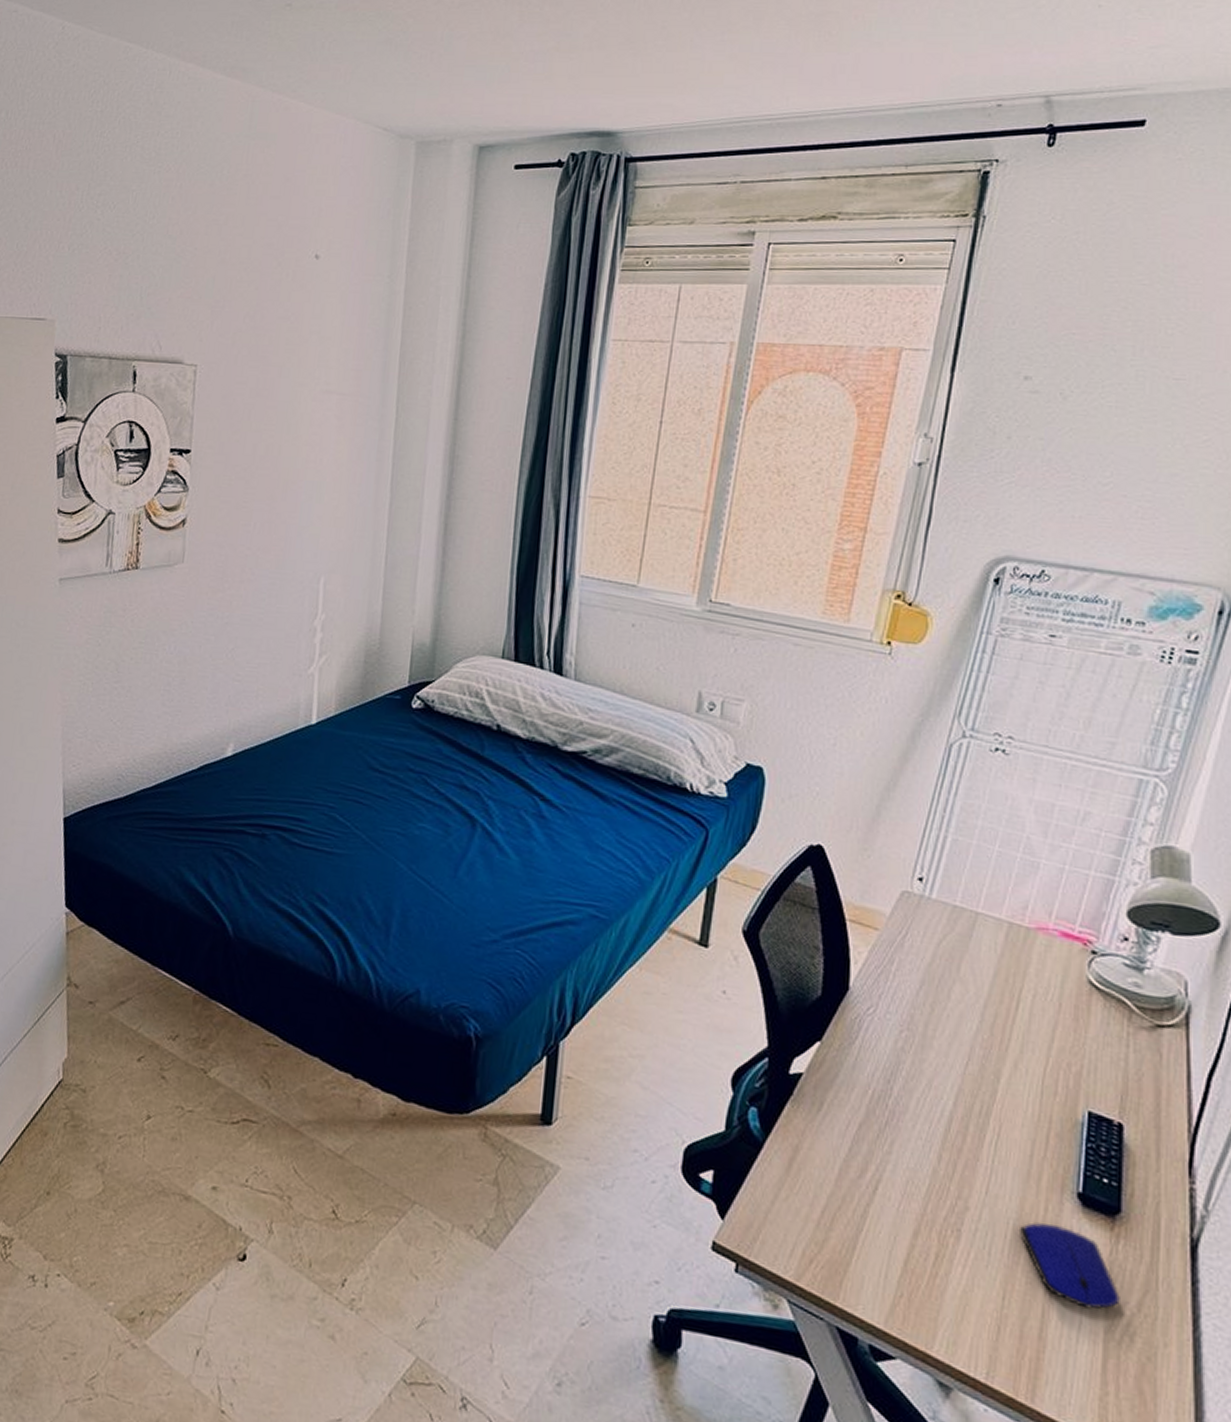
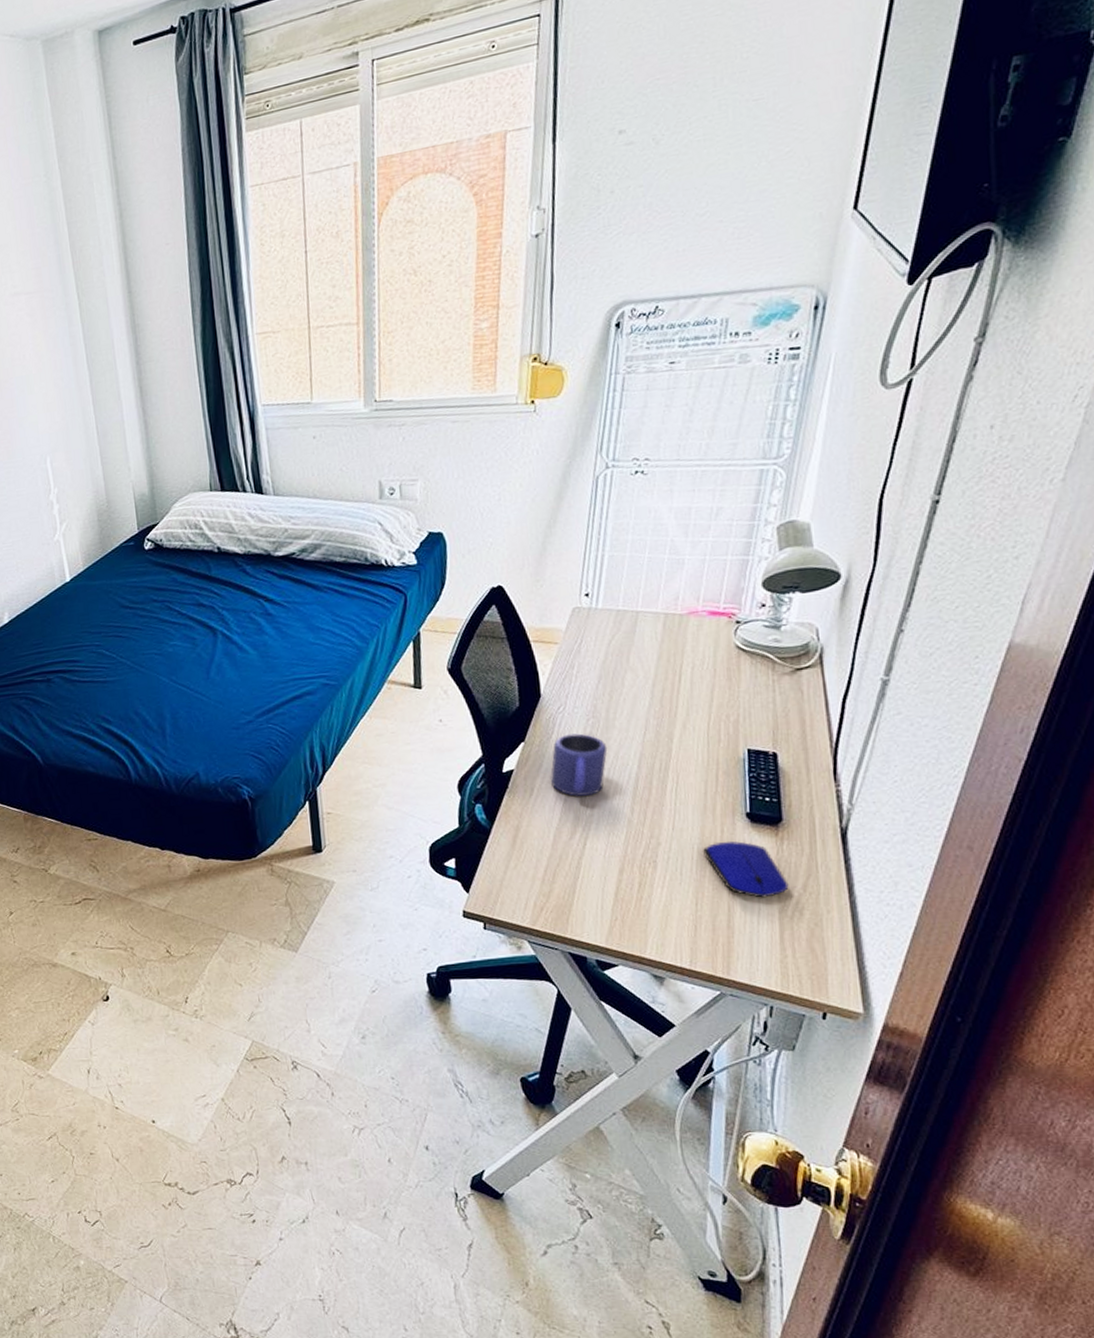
mug: none [846,1043,920,1127] -> present [551,733,608,796]

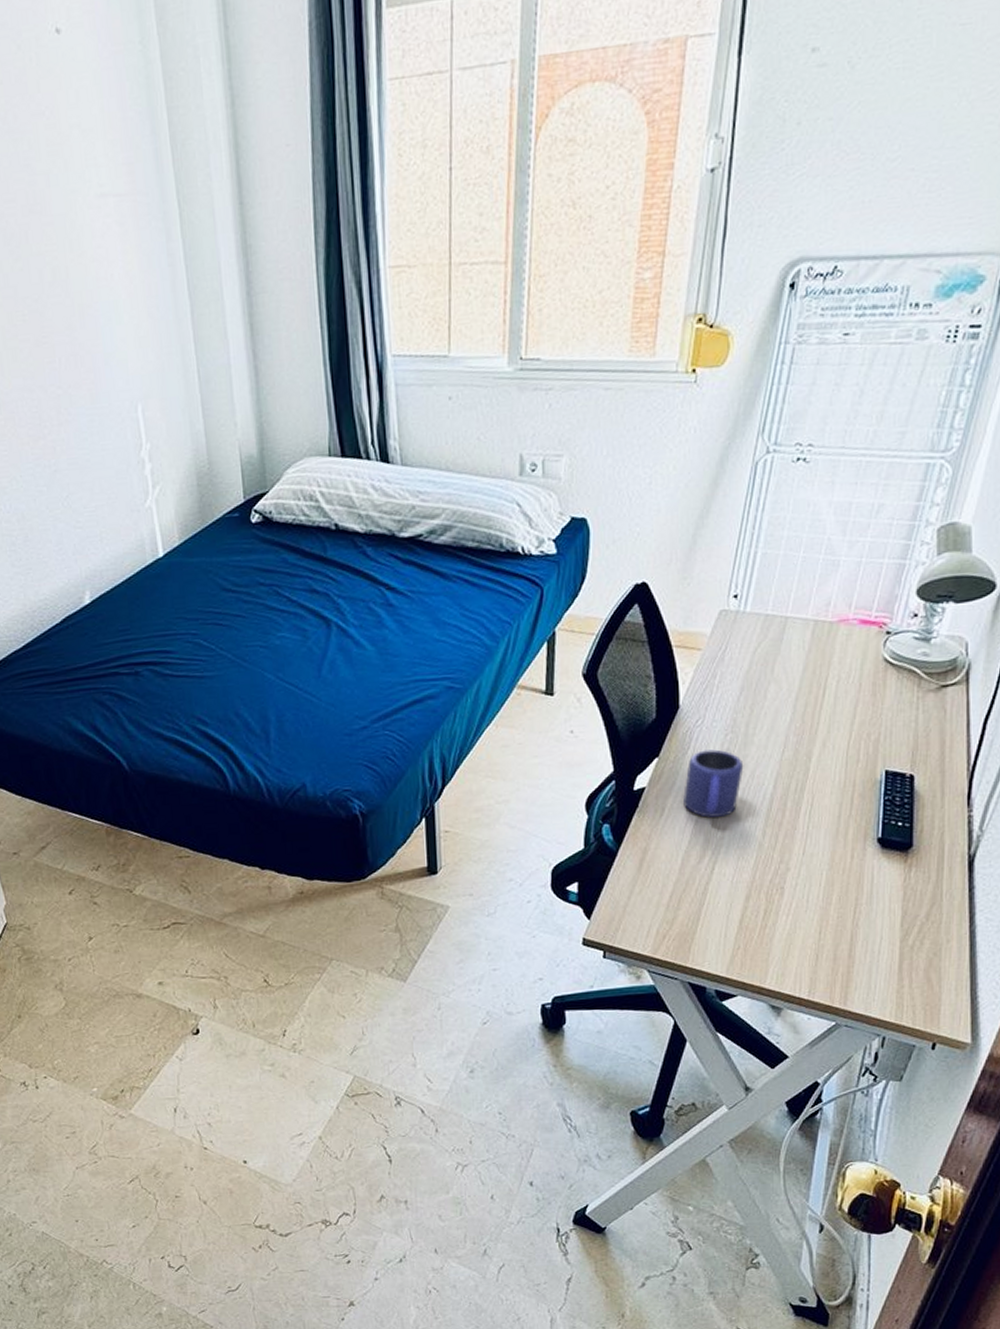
computer mouse: present [703,841,789,898] -> none [832,868,912,927]

